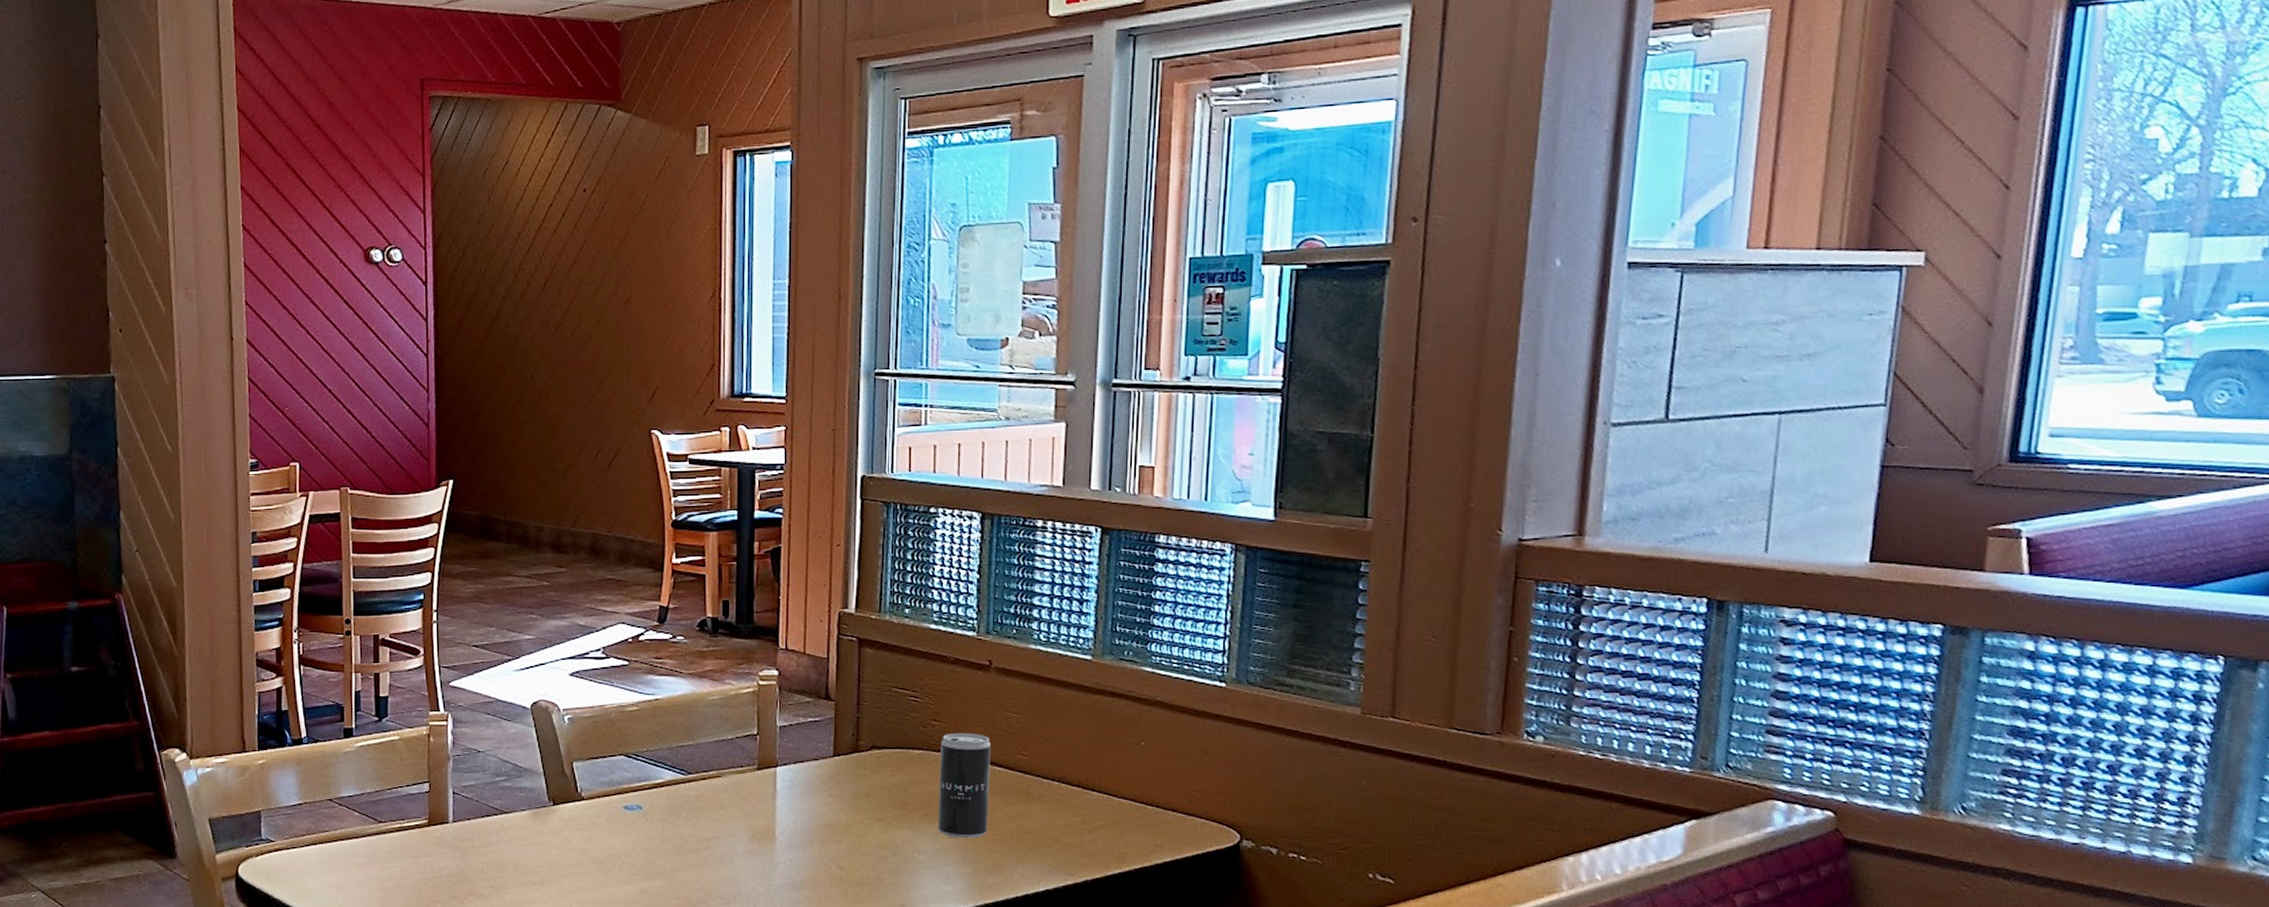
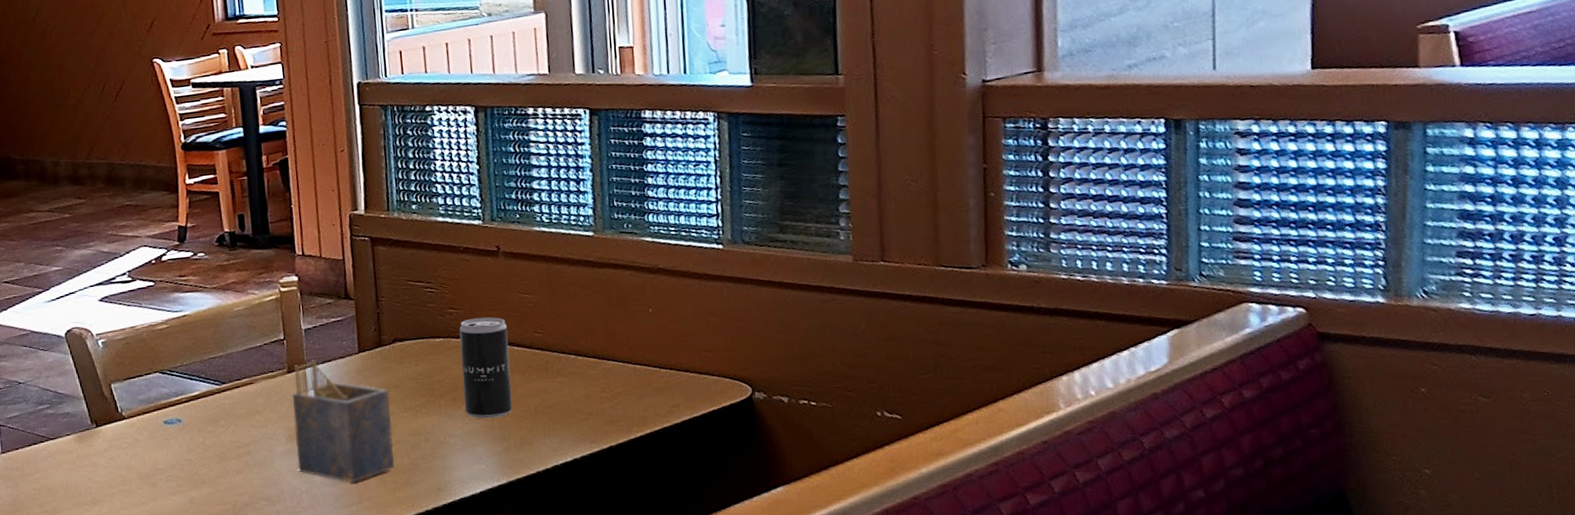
napkin holder: none [758,759,861,890] -> present [292,360,395,482]

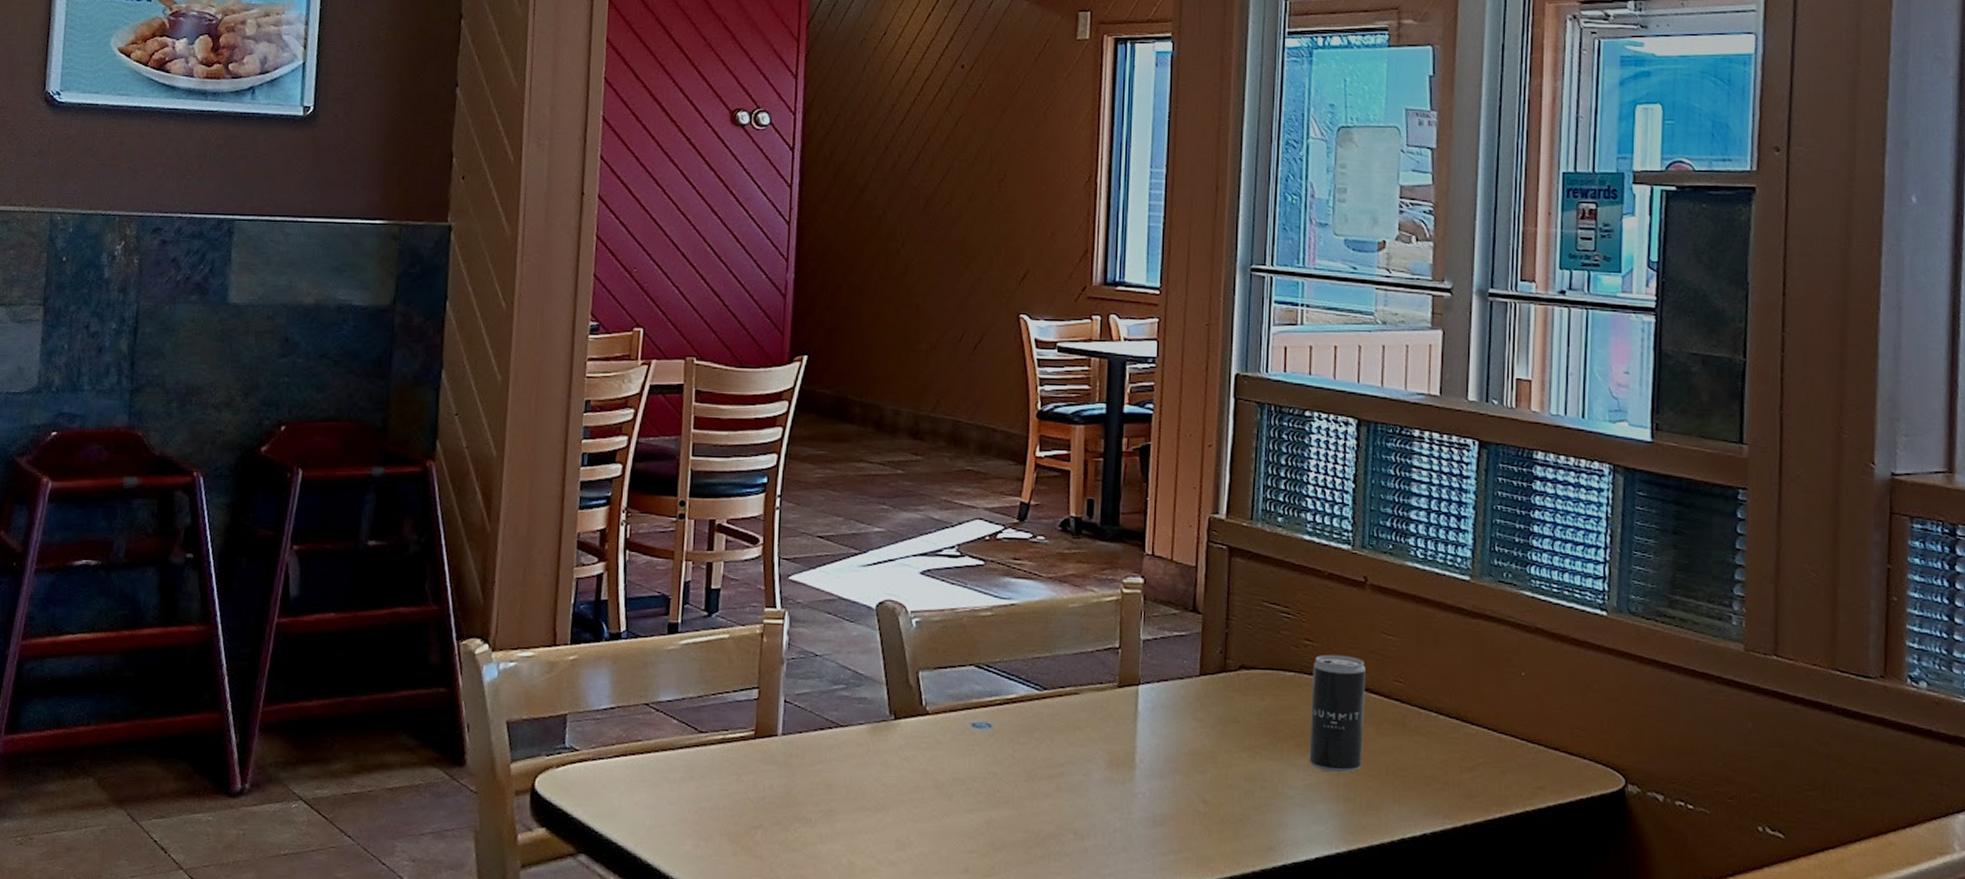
napkin holder: present [292,360,395,482] -> none [1115,676,1228,826]

